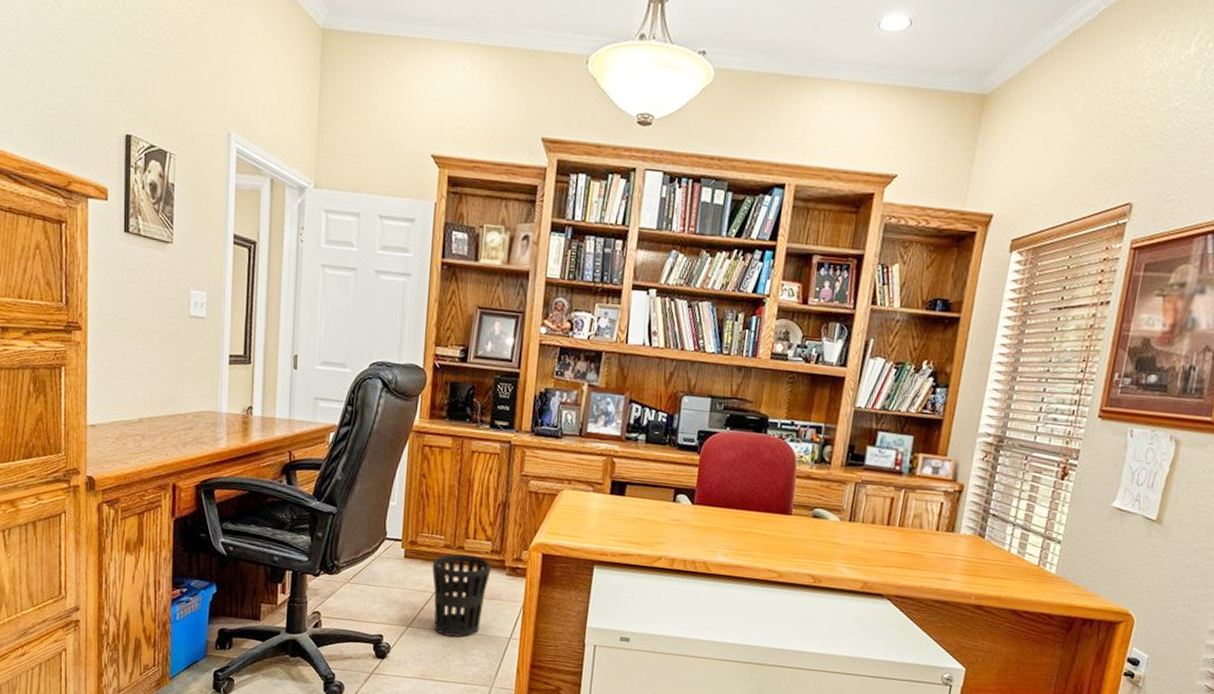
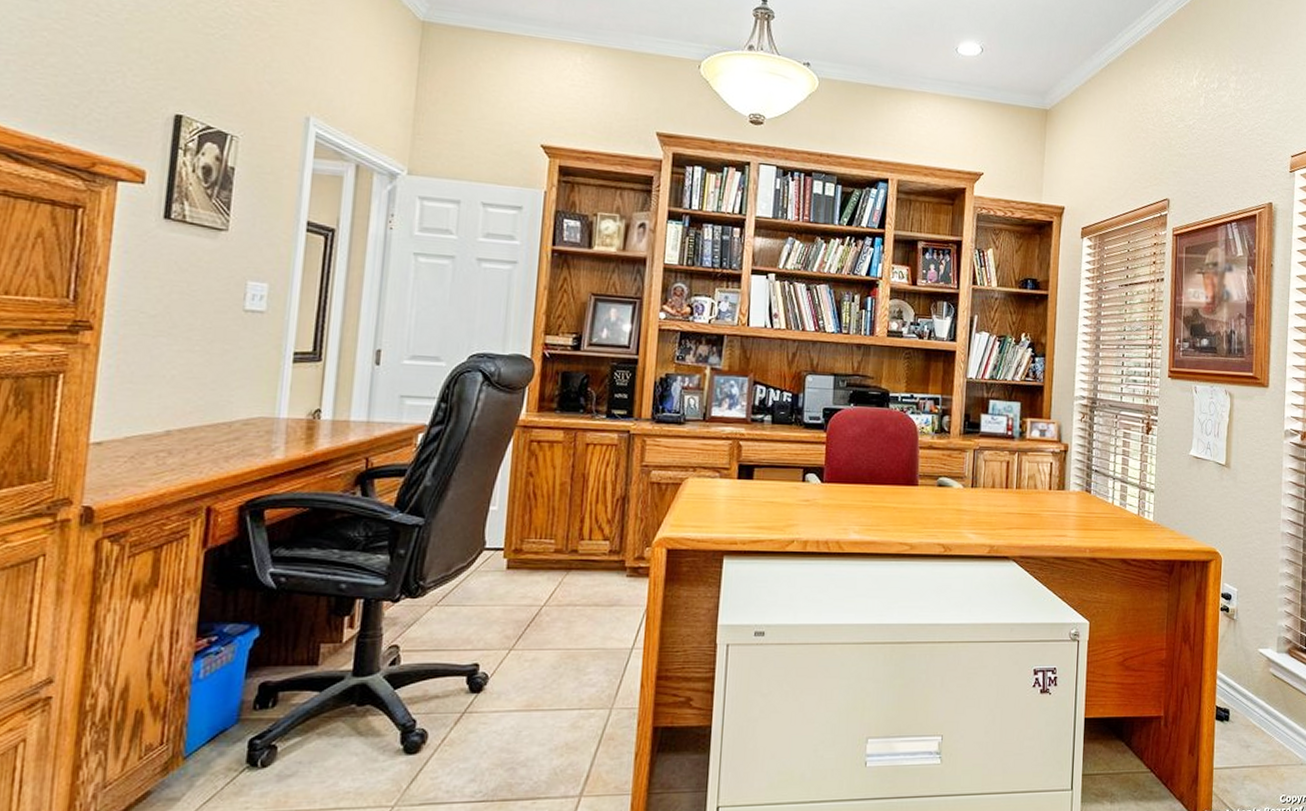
wastebasket: present [432,554,492,638] -> none [539,559,610,655]

